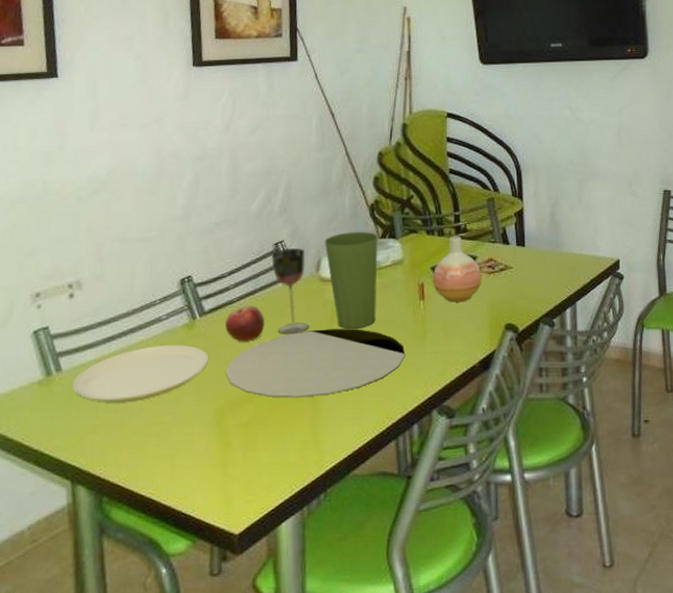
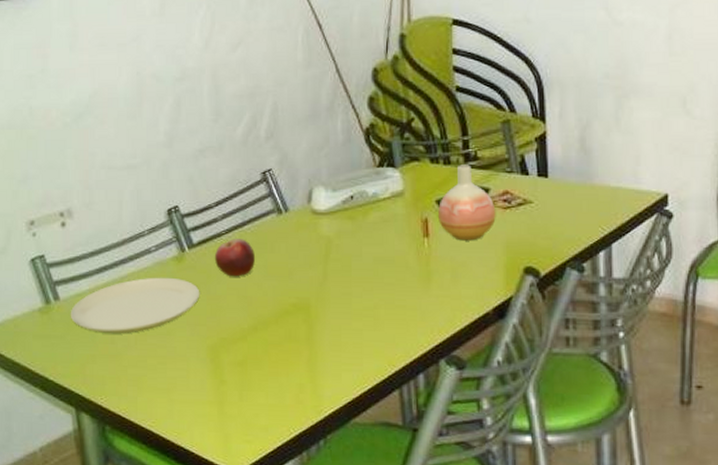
placemat: present [225,329,406,398] -> none [217,266,409,339]
wineglass: present [271,248,310,335] -> none [259,178,303,271]
cup: present [324,232,378,329] -> none [315,160,375,267]

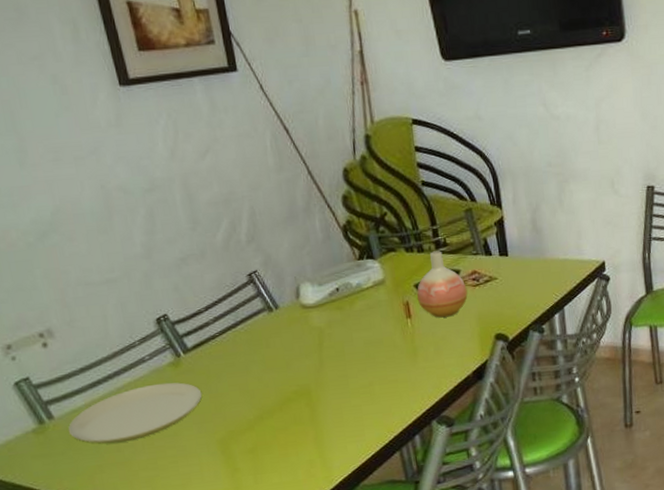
fruit: present [214,239,255,277] -> none [211,338,253,374]

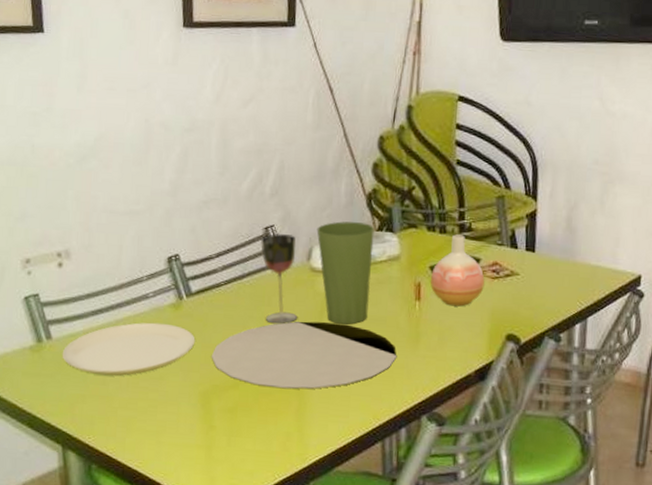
placemat: none [220,351,400,424] -> present [211,321,397,390]
wineglass: none [247,277,299,364] -> present [260,234,298,324]
cup: none [299,254,365,353] -> present [316,221,375,325]

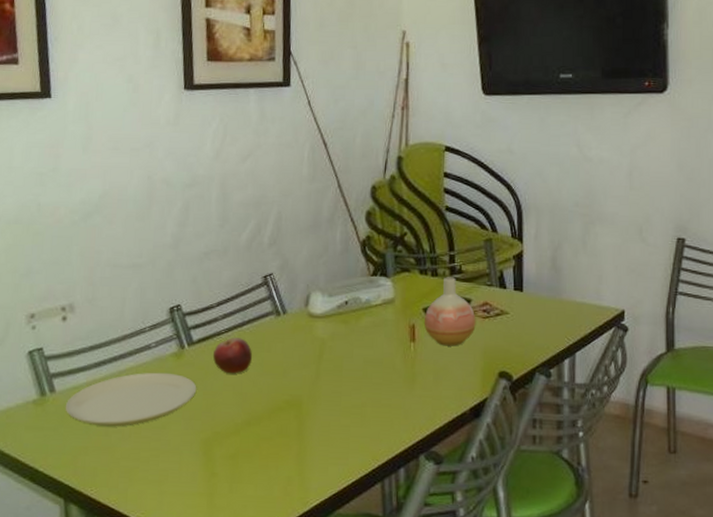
fruit: none [211,290,252,327] -> present [212,337,252,374]
placemat: present [211,321,397,390] -> none [212,366,394,434]
wineglass: present [260,234,298,324] -> none [260,282,297,370]
cup: present [316,221,375,325] -> none [313,268,369,367]

